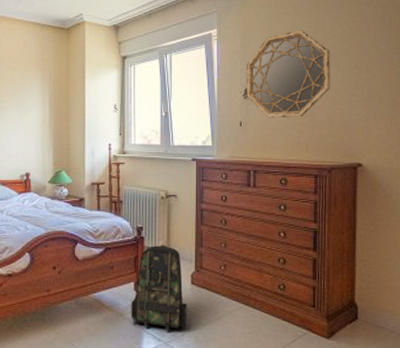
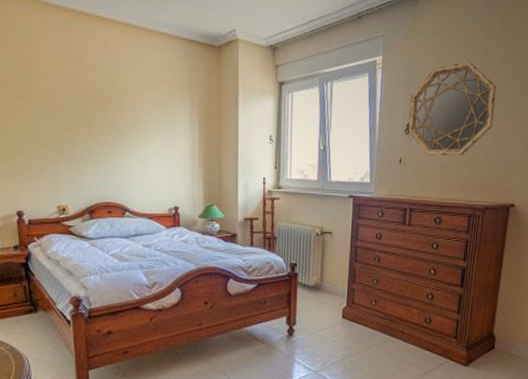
backpack: present [131,244,188,331] -> none [282,280,338,361]

